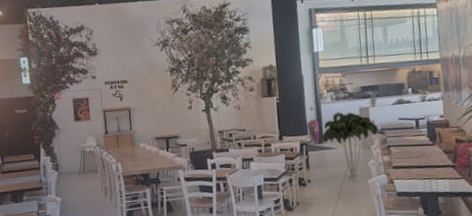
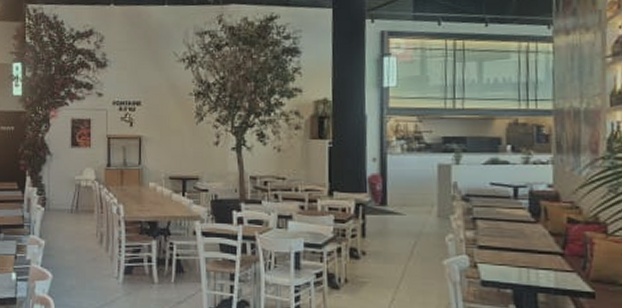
indoor plant: present [322,111,378,177] -> none [385,167,462,253]

